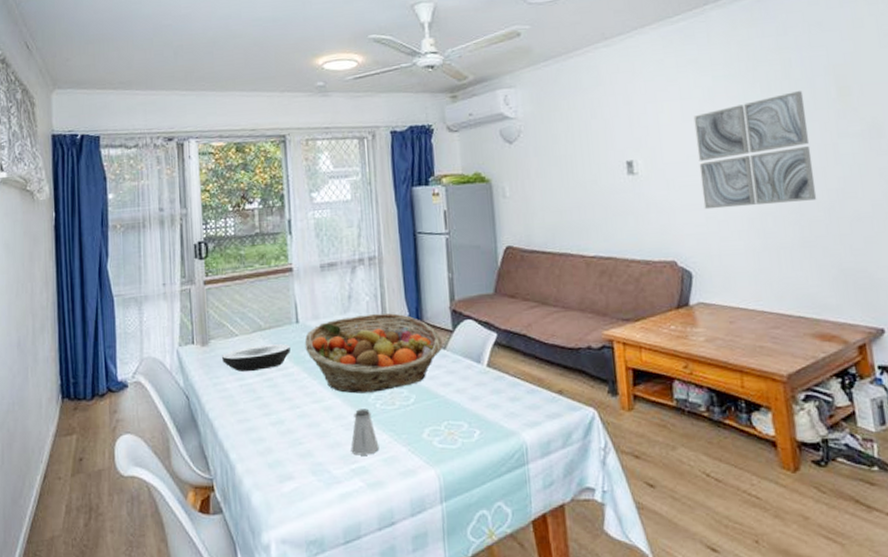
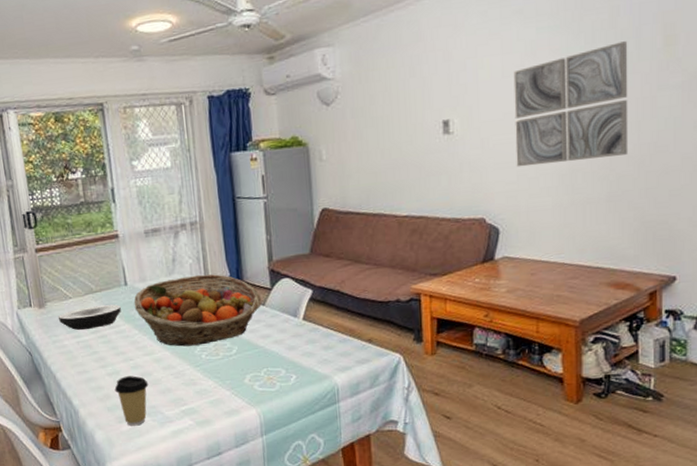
coffee cup: none [277,426,316,487] -> present [114,376,149,426]
saltshaker: present [351,408,379,456] -> none [180,359,206,399]

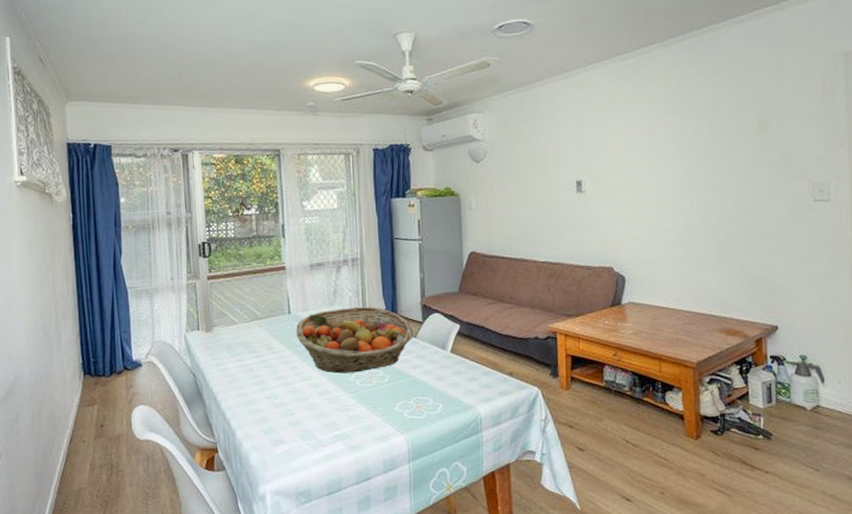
plate: present [57,304,121,330] -> none [223,331,283,354]
coffee cup: present [114,376,149,426] -> none [272,400,305,449]
wall art: present [513,41,629,167] -> none [635,124,733,224]

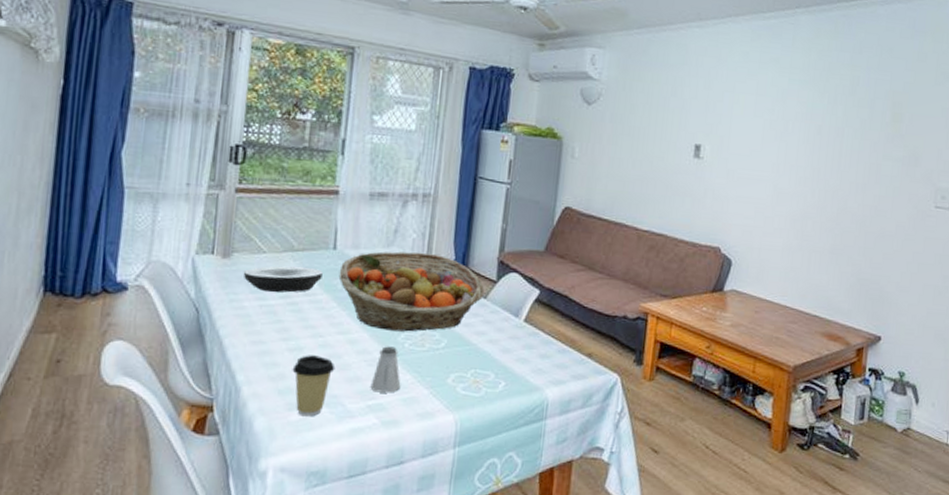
plate: none [223,331,283,354] -> present [243,266,323,293]
coffee cup: none [272,400,305,449] -> present [292,355,335,417]
saltshaker: none [334,386,358,424] -> present [370,346,401,393]

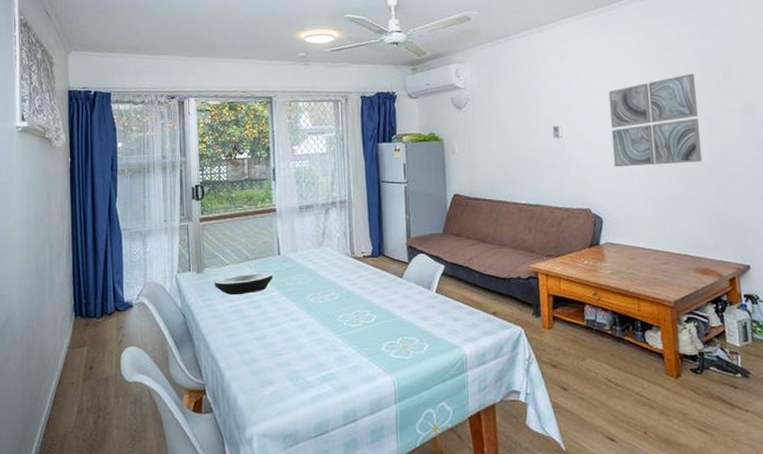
coffee cup: present [292,355,335,417] -> none [260,340,293,391]
fruit basket: present [338,251,485,332] -> none [285,247,400,314]
saltshaker: present [370,346,401,393] -> none [322,326,346,365]
wall art: none [755,108,863,212] -> present [608,74,703,168]

